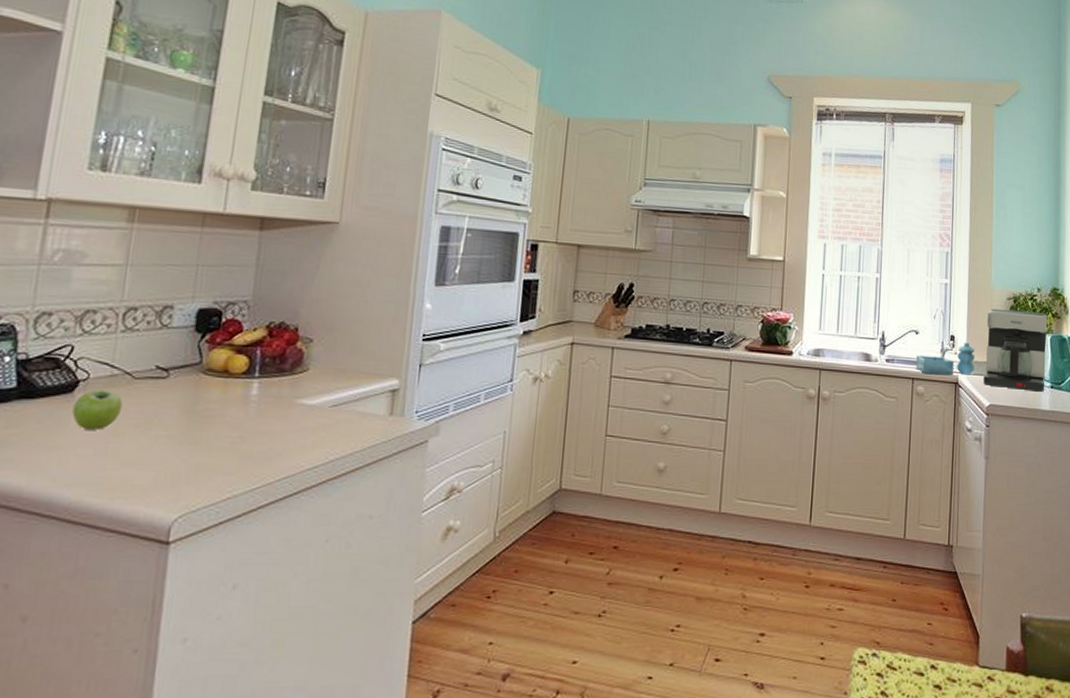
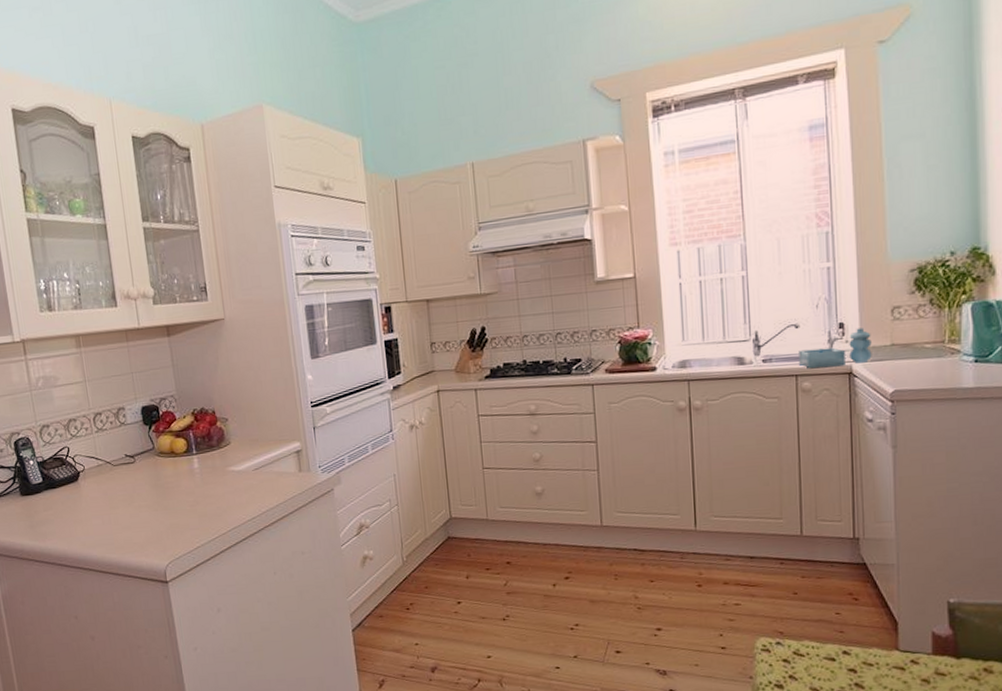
fruit: present [72,389,123,430] -> none [80,476,112,507]
coffee maker: present [983,308,1048,392] -> none [884,278,967,371]

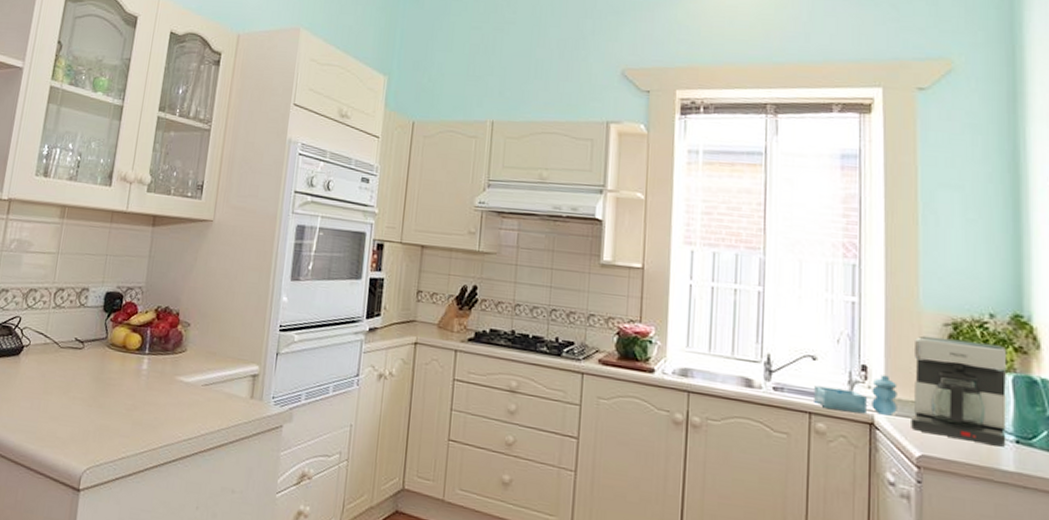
coffee maker: none [884,278,967,371] -> present [911,335,1007,447]

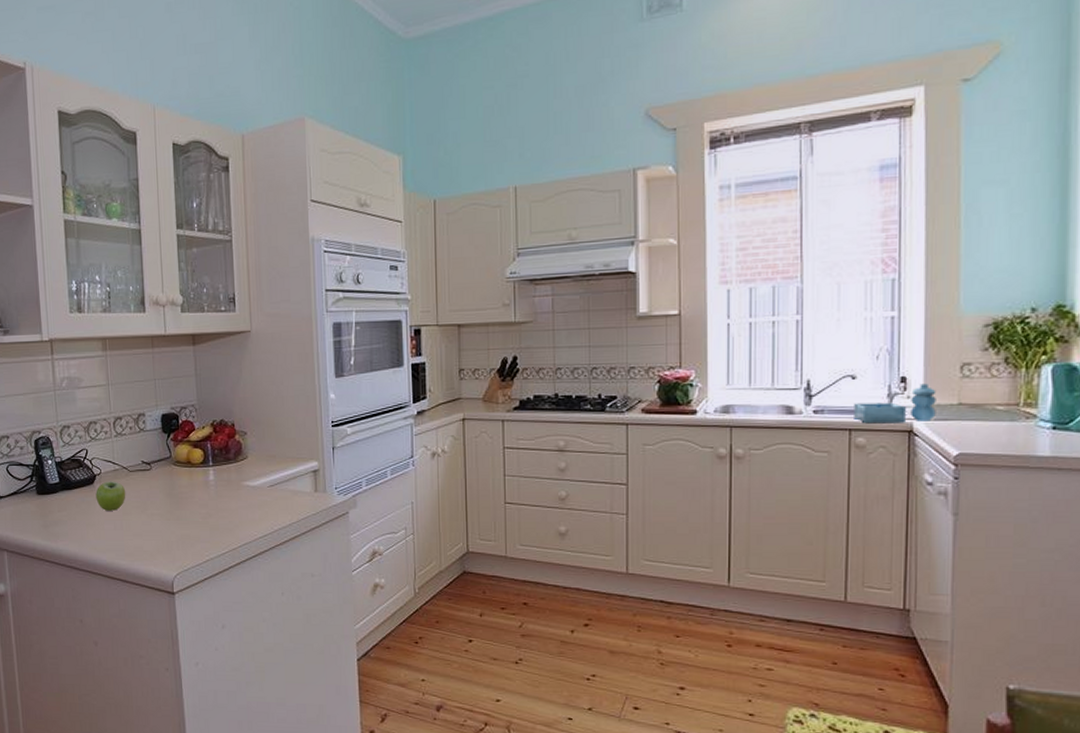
fruit: none [18,354,52,388] -> present [95,481,126,511]
coffee maker: present [911,335,1007,447] -> none [949,337,1048,435]

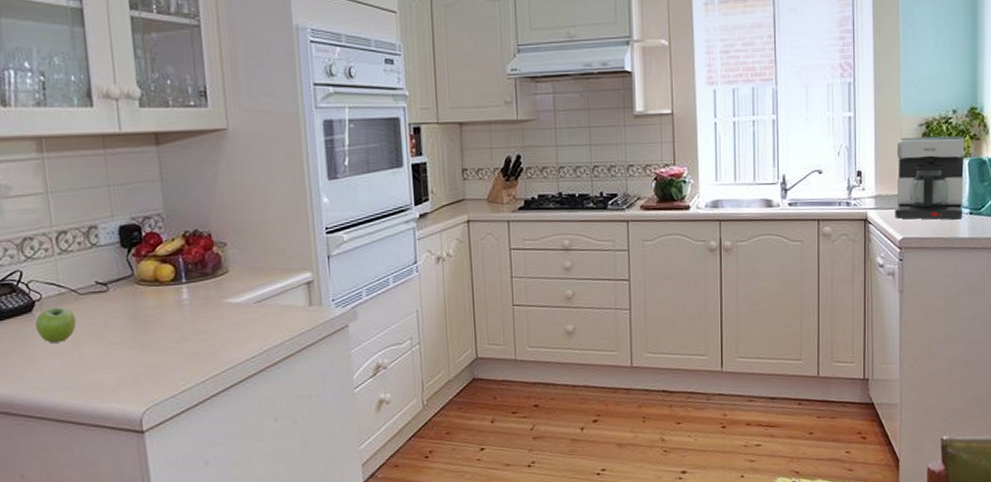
soap dispenser: present [854,383,936,424] -> none [821,177,885,214]
coffee maker: none [949,337,1048,435] -> present [895,135,965,220]

